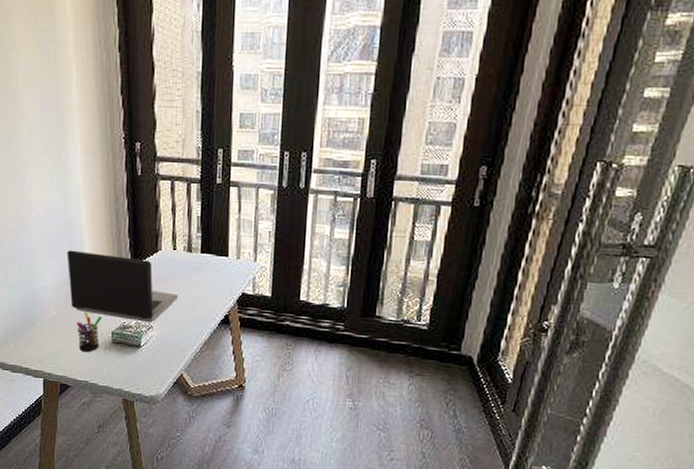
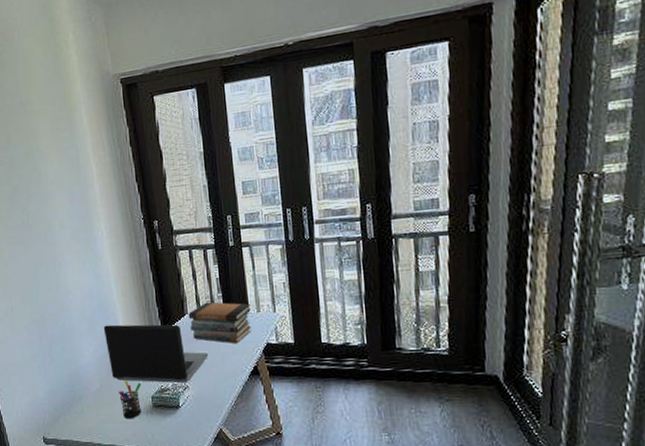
book stack: none [162,240,230,290] -> present [188,302,251,344]

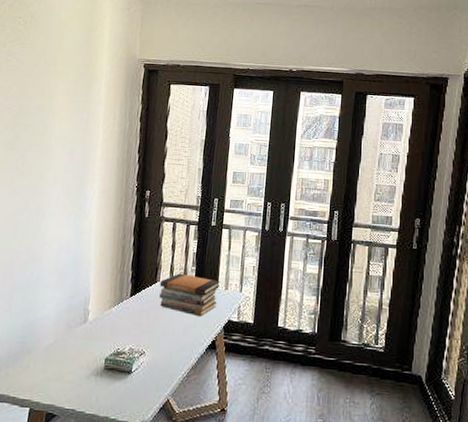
laptop computer: present [103,324,209,383] -> none [69,280,172,348]
pen holder: present [119,380,142,419] -> none [71,338,98,380]

